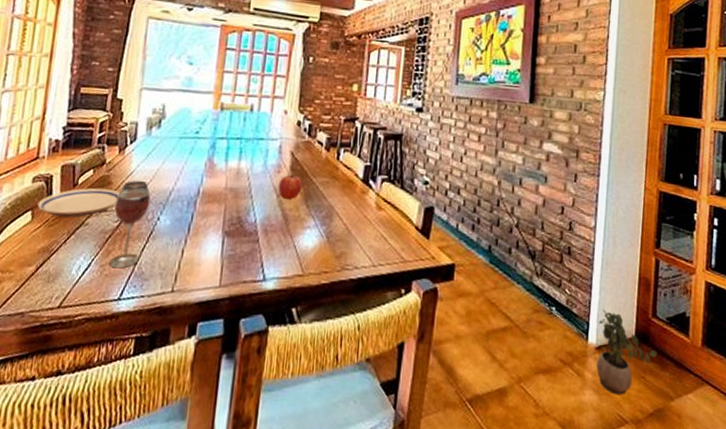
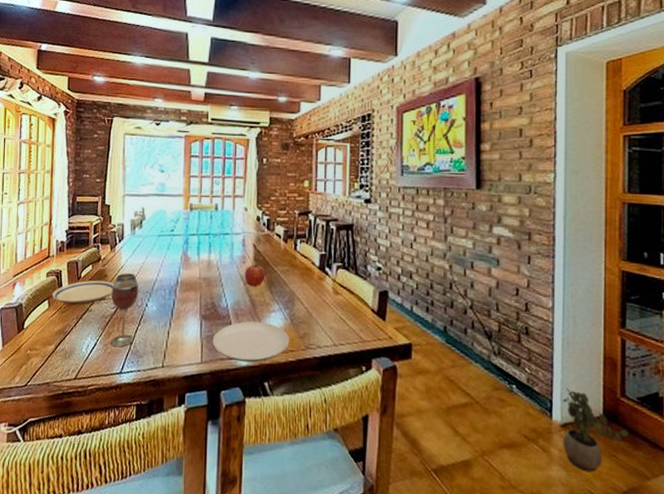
plate: none [234,238,325,286] -> present [212,321,290,363]

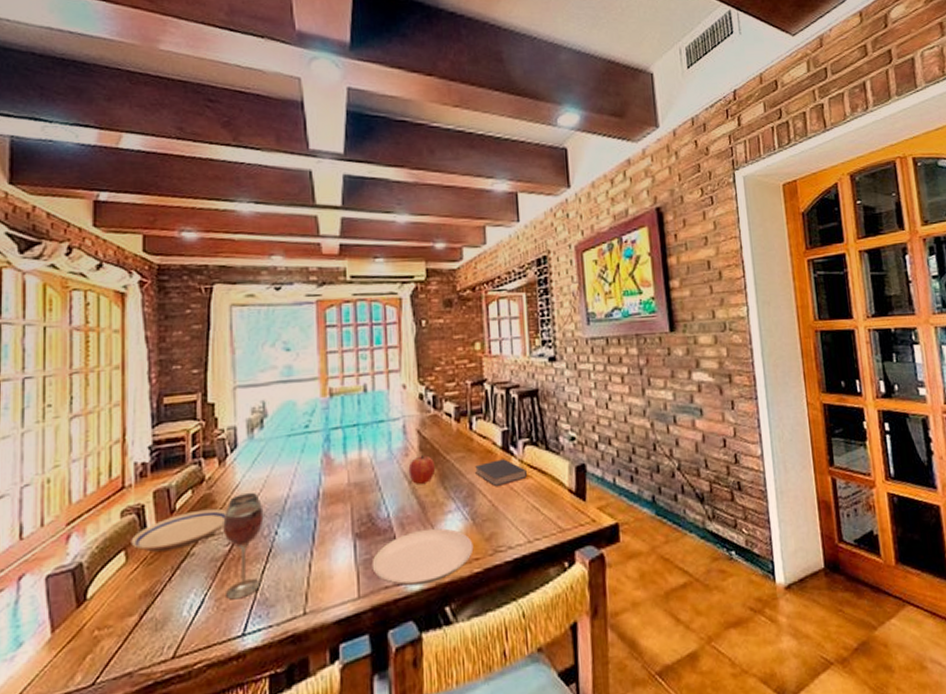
book: none [296,276,337,298] -> present [475,459,527,487]
potted plant: present [562,388,629,473] -> none [783,543,851,636]

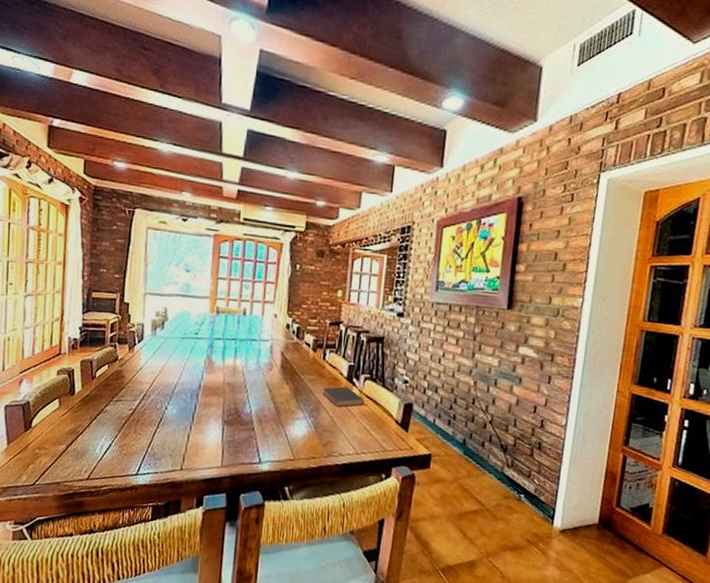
plate: present [131,508,226,552] -> none [63,380,132,406]
wineglass: present [223,492,264,600] -> none [127,374,159,449]
plate: present [371,528,474,586] -> none [234,428,313,468]
fruit: present [408,455,436,485] -> none [270,372,292,395]

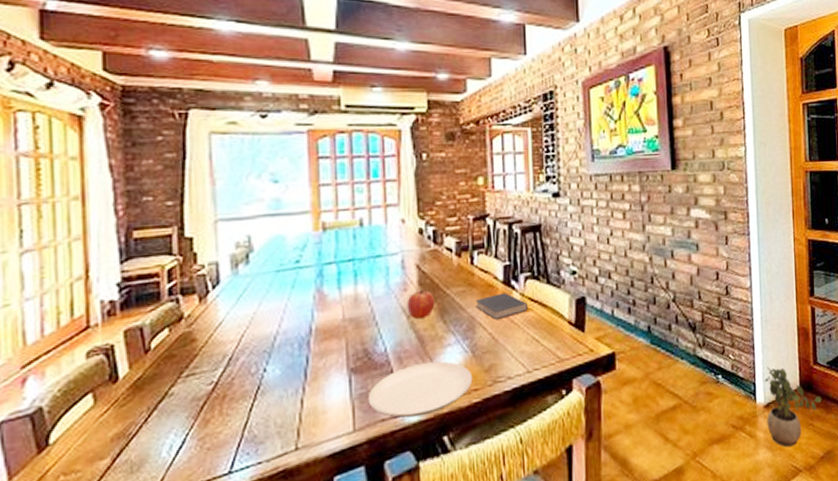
plate: none [234,428,313,468] -> present [368,361,473,418]
fruit: none [270,372,292,395] -> present [407,290,435,320]
potted plant: none [560,498,619,572] -> present [764,367,822,448]

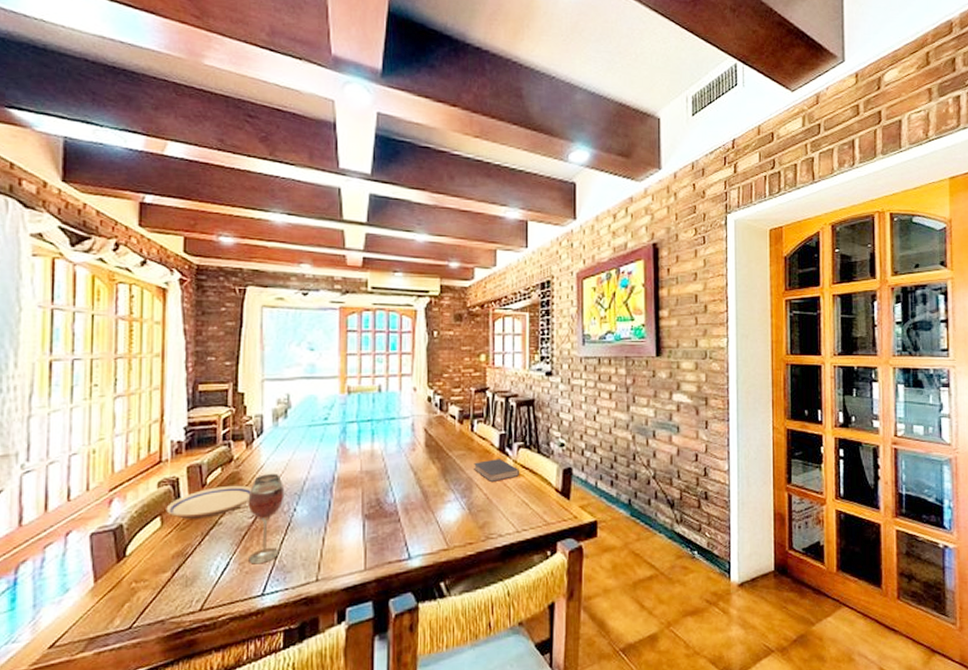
plate: none [99,346,209,394] -> present [166,485,251,519]
wineglass: none [205,329,251,439] -> present [248,473,285,565]
plate: present [368,361,473,418] -> none [378,514,468,563]
fruit: present [407,290,435,320] -> none [414,451,439,477]
potted plant: present [764,367,822,448] -> none [739,548,796,627]

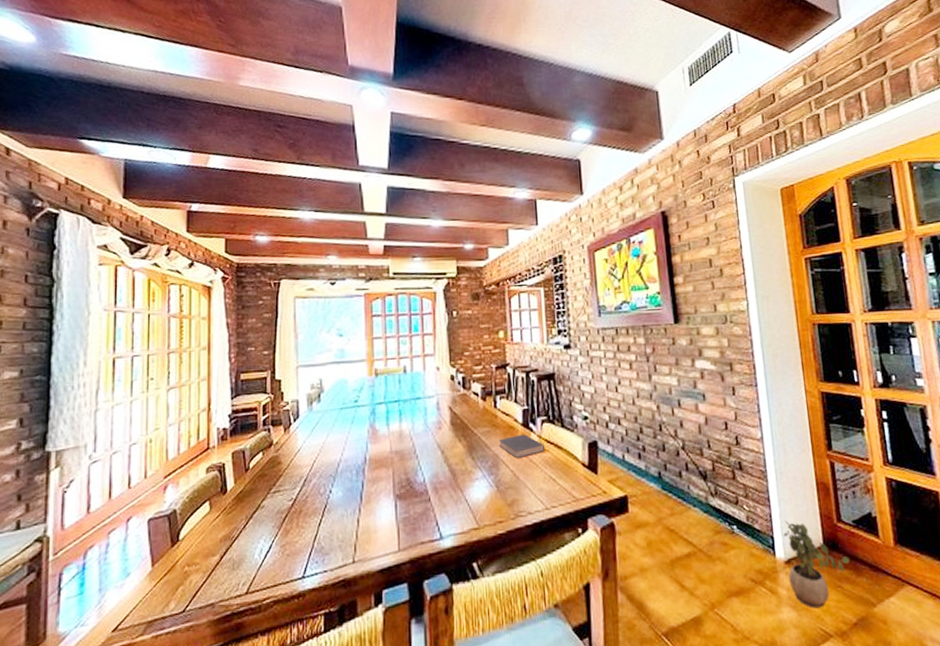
plate: present [166,485,251,519] -> none [214,468,290,503]
wineglass: present [248,473,285,565] -> none [287,455,321,547]
potted plant: none [739,548,796,627] -> present [783,521,850,609]

